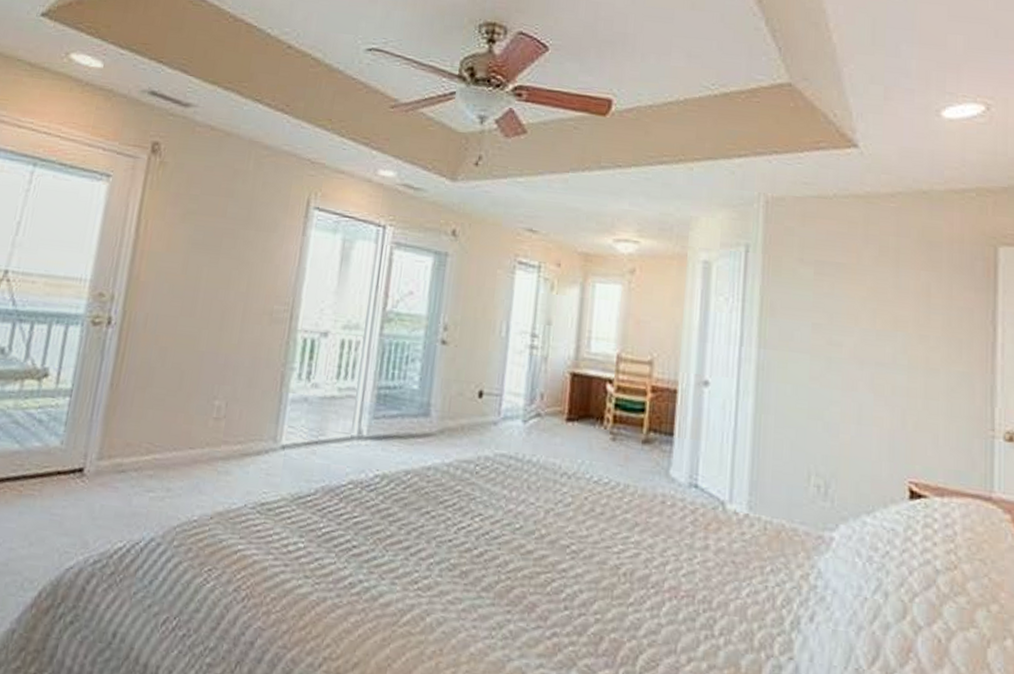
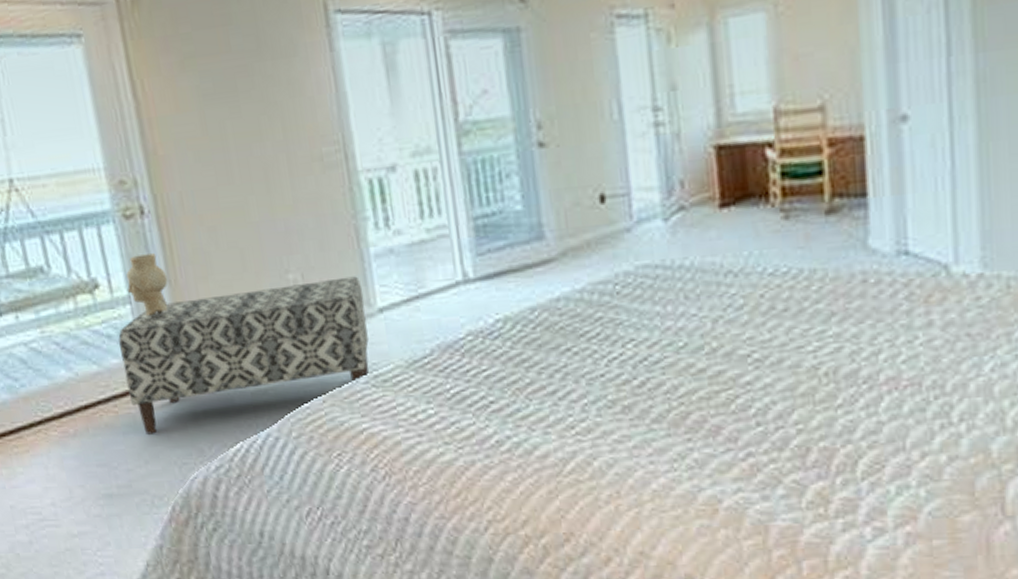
bench: none [37,403,274,519] -> present [118,276,369,435]
decorative vase: none [72,356,112,412] -> present [126,253,168,317]

